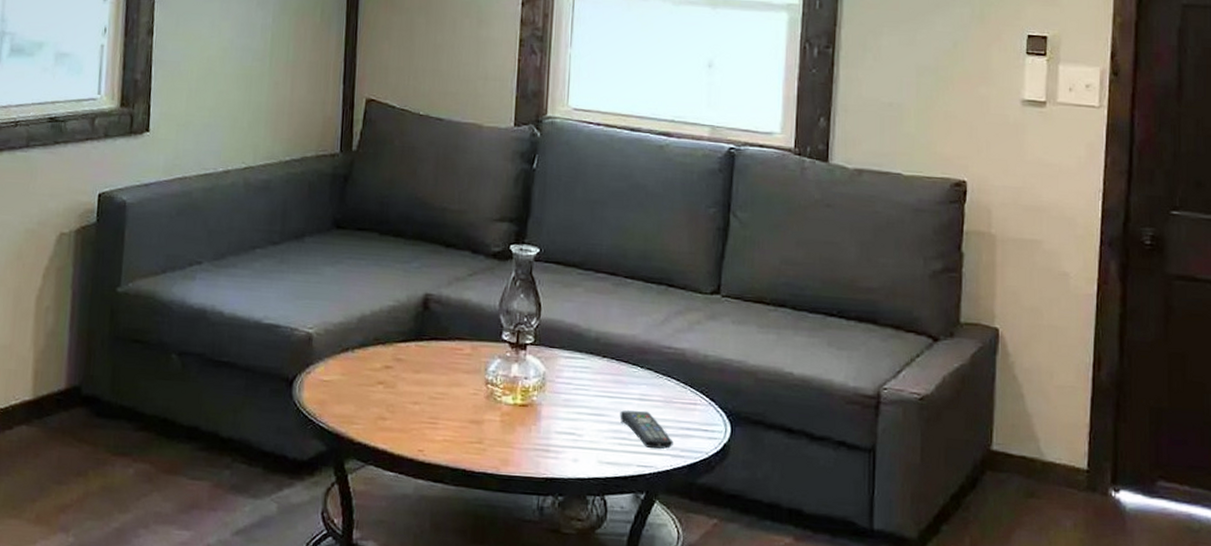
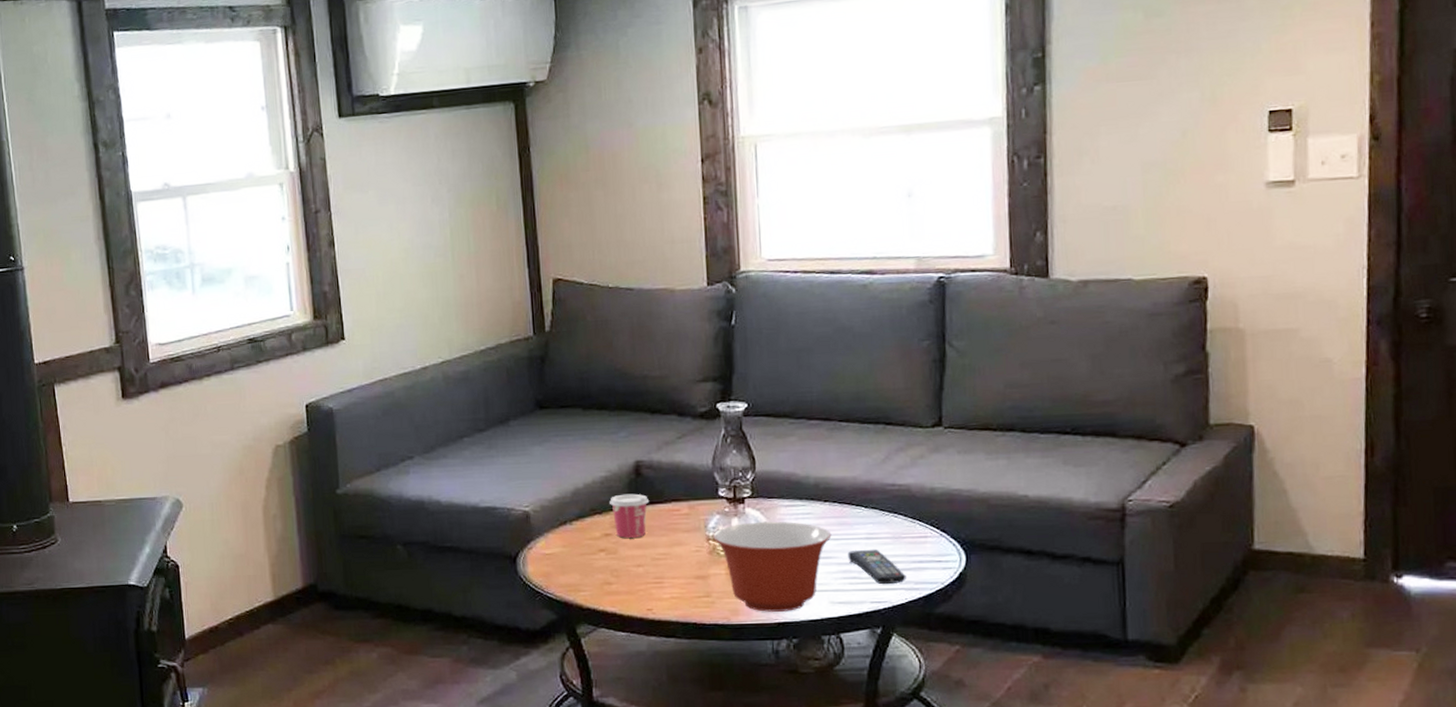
cup: none [394,326,434,373] -> present [610,493,650,538]
mixing bowl: none [492,370,607,467] -> present [713,521,832,612]

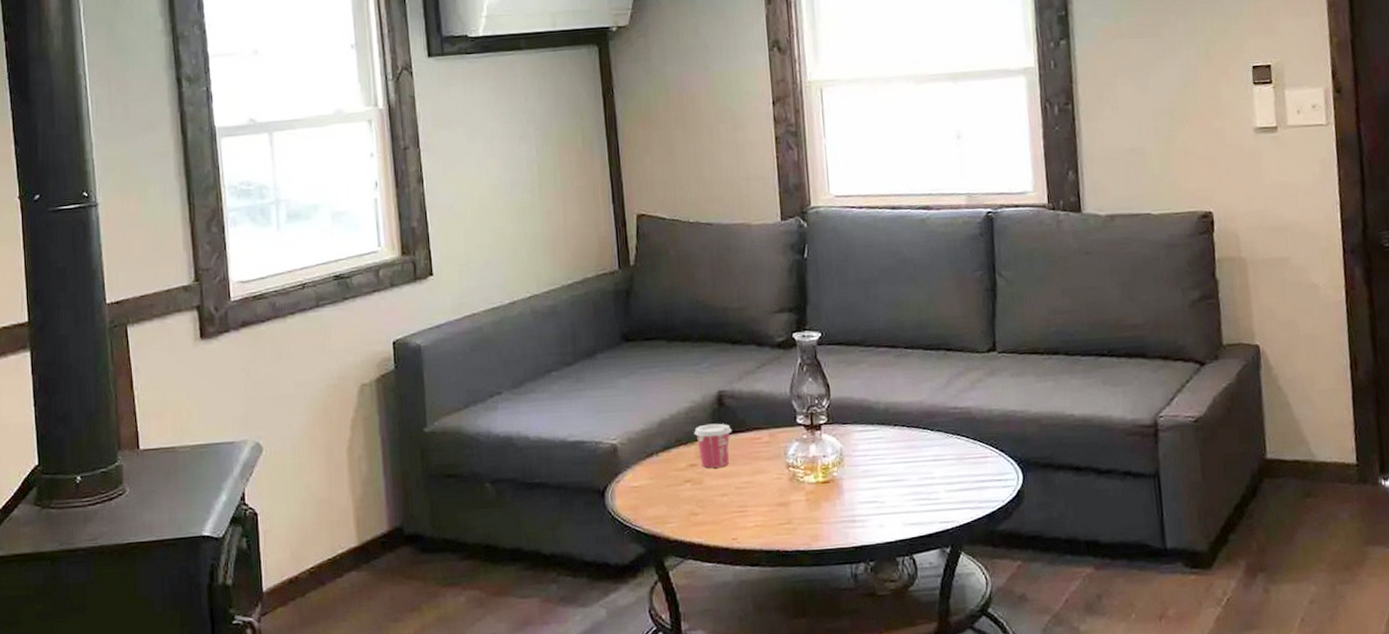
mixing bowl: present [713,521,832,612] -> none [793,446,902,536]
remote control: present [847,549,906,585] -> none [917,470,971,505]

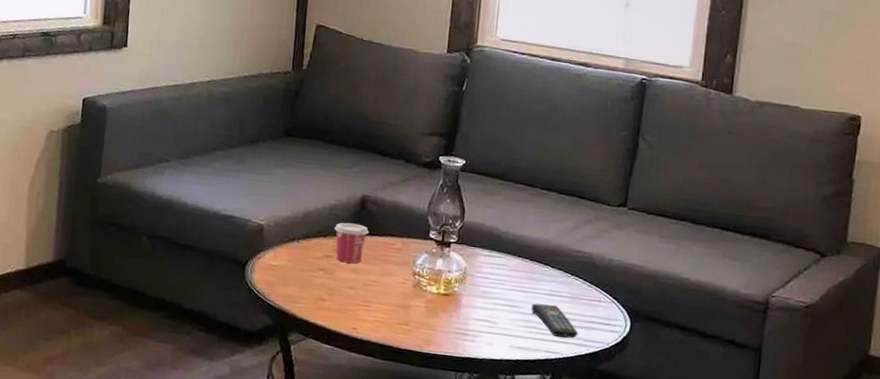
remote control: none [917,470,971,505] -> present [531,303,578,338]

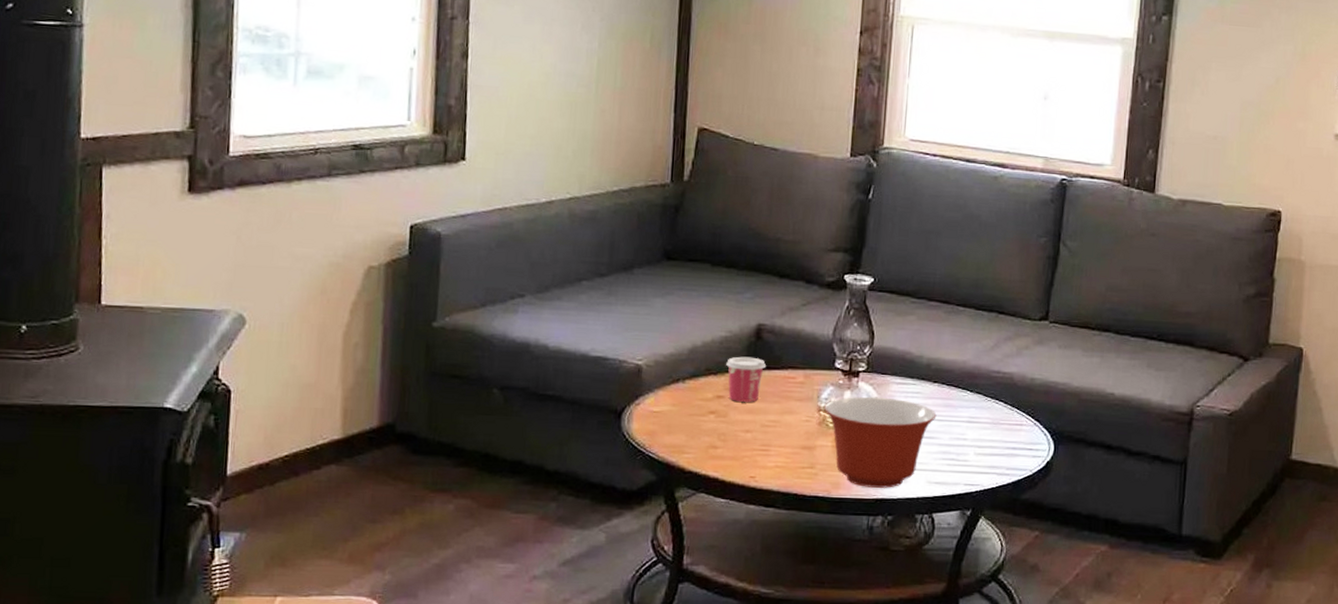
mixing bowl: none [419,264,520,349] -> present [824,396,937,488]
remote control: present [531,303,578,338] -> none [949,432,1000,469]

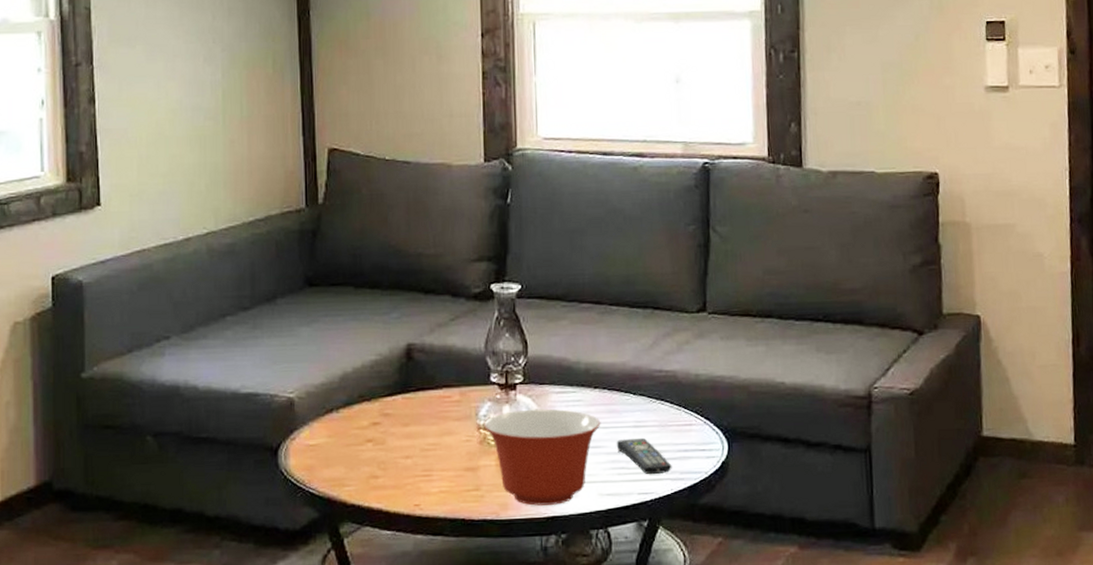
cup: present [726,356,767,402] -> none [379,379,421,427]
remote control: none [949,432,1000,469] -> present [616,437,672,475]

